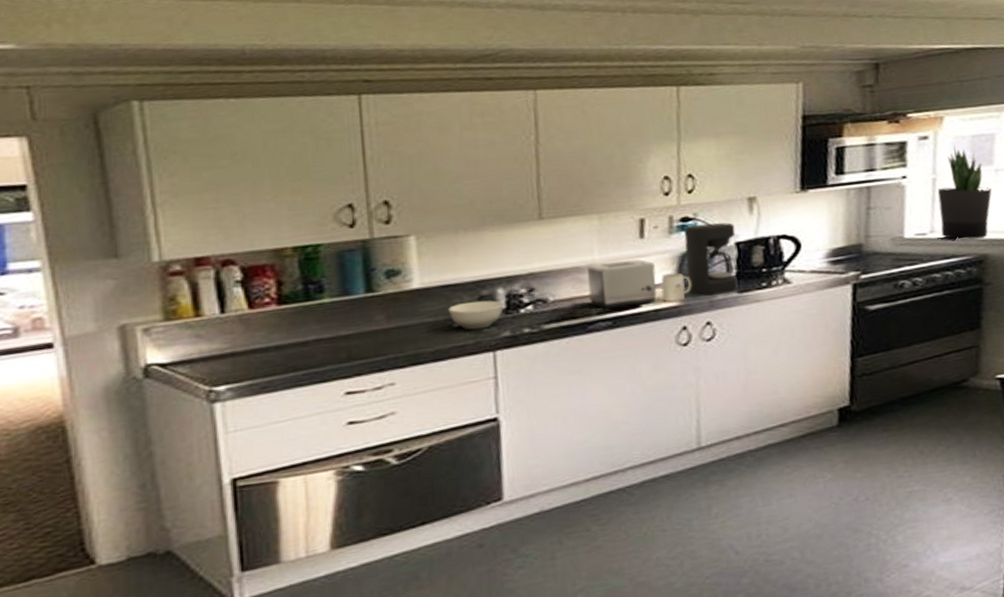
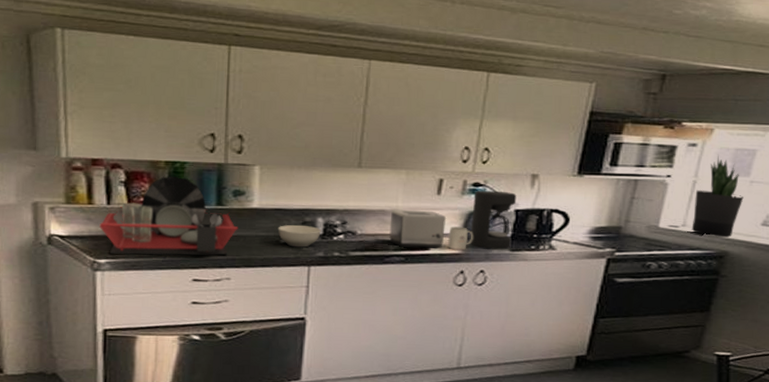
dish rack: none [213,262,398,378] -> present [99,175,238,256]

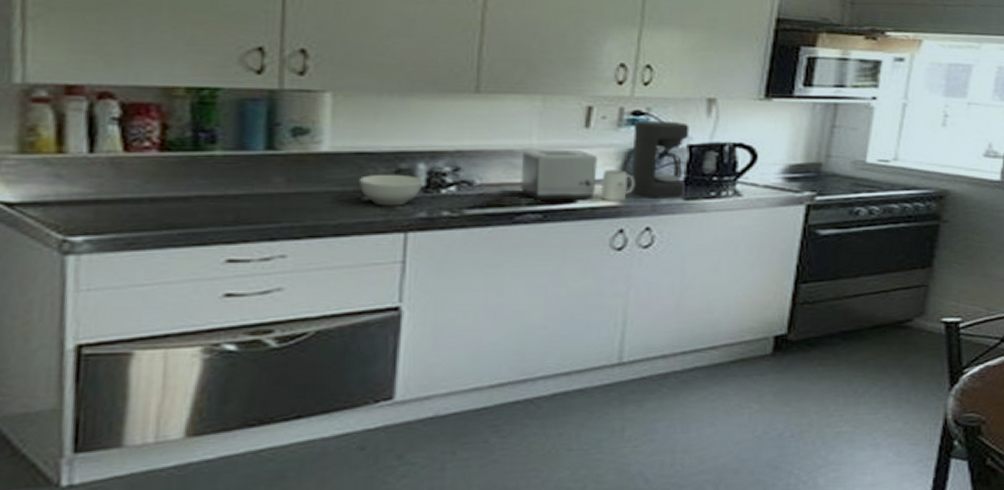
dish rack: present [99,175,238,256] -> none [75,106,299,229]
planter: present [691,155,744,239] -> none [904,71,962,174]

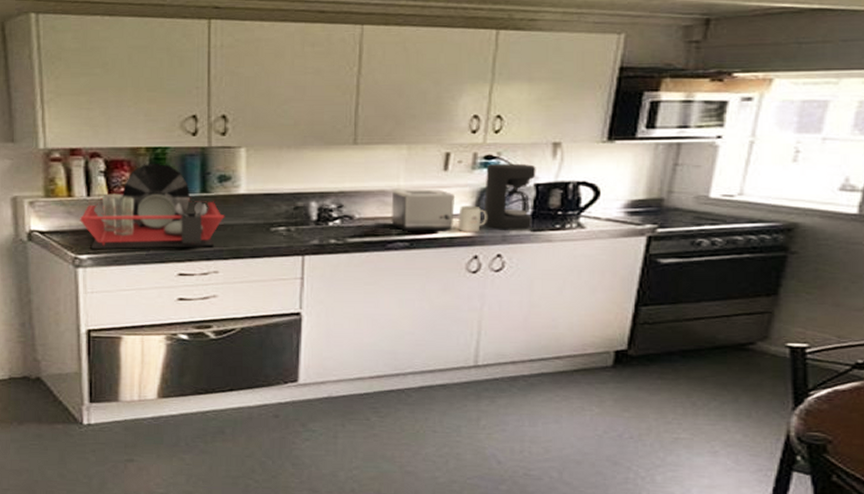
dish rack: none [75,106,299,229] -> present [80,161,225,250]
bowl: present [358,174,423,206] -> none [267,210,315,235]

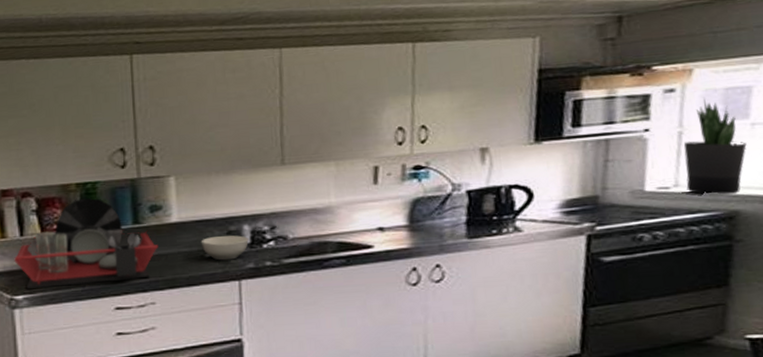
bowl: none [267,210,315,235] -> present [200,235,249,261]
toaster: present [391,189,456,232] -> none [324,203,389,249]
mug: present [458,205,487,233] -> none [392,217,422,245]
coffee maker: present [483,163,536,230] -> none [416,171,468,240]
planter: none [750,109,815,208] -> present [683,98,747,195]

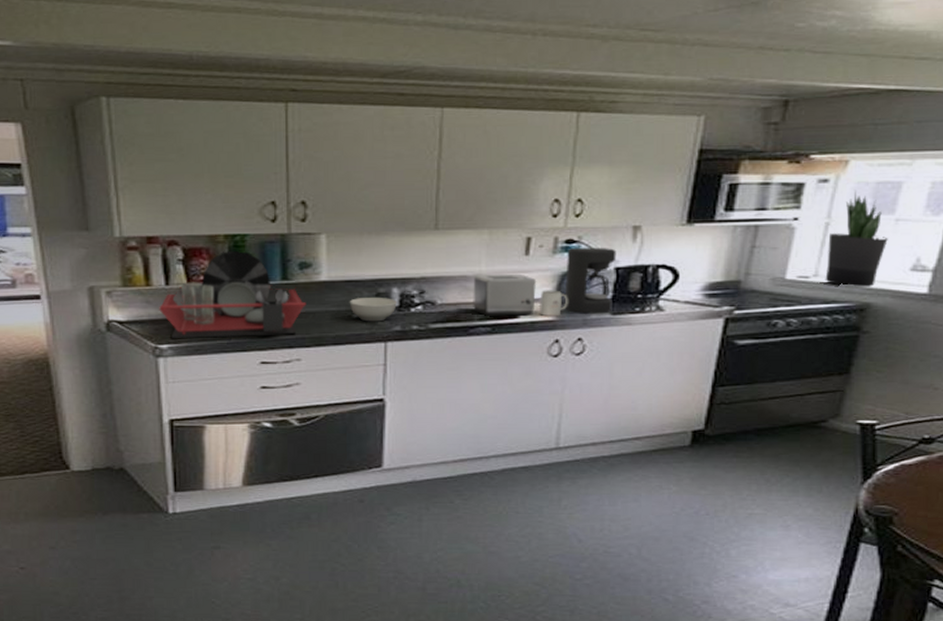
toaster: none [324,203,389,249] -> present [473,273,537,317]
mug: none [392,217,422,245] -> present [540,290,568,317]
coffee maker: none [416,171,468,240] -> present [564,247,616,314]

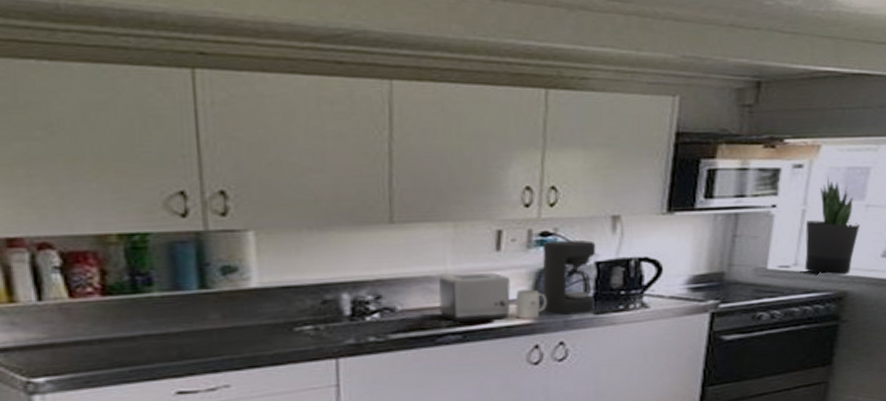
dish rack: present [159,249,306,339] -> none [29,251,234,370]
bowl: present [349,297,397,322] -> none [288,305,348,335]

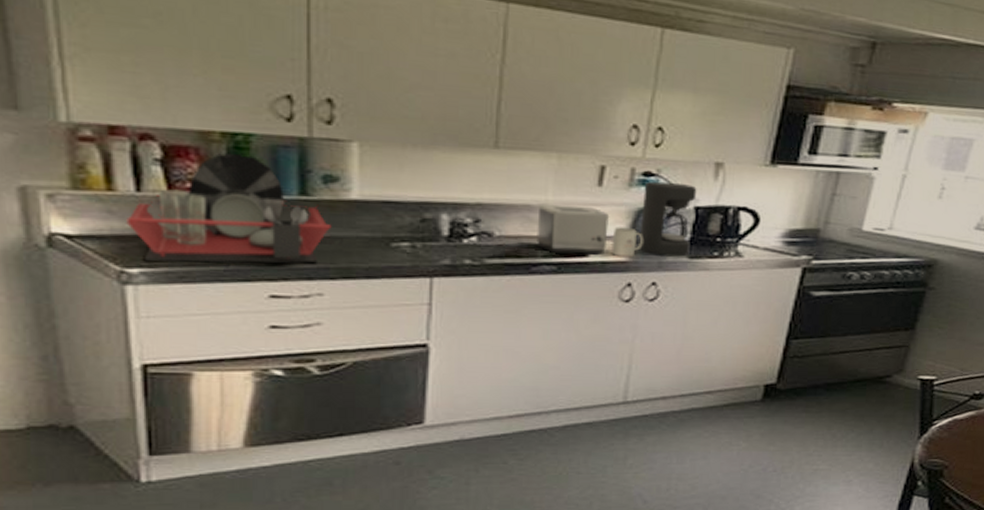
dish rack: none [29,251,234,370] -> present [126,151,332,264]
planter: present [804,176,860,276] -> none [898,144,957,244]

